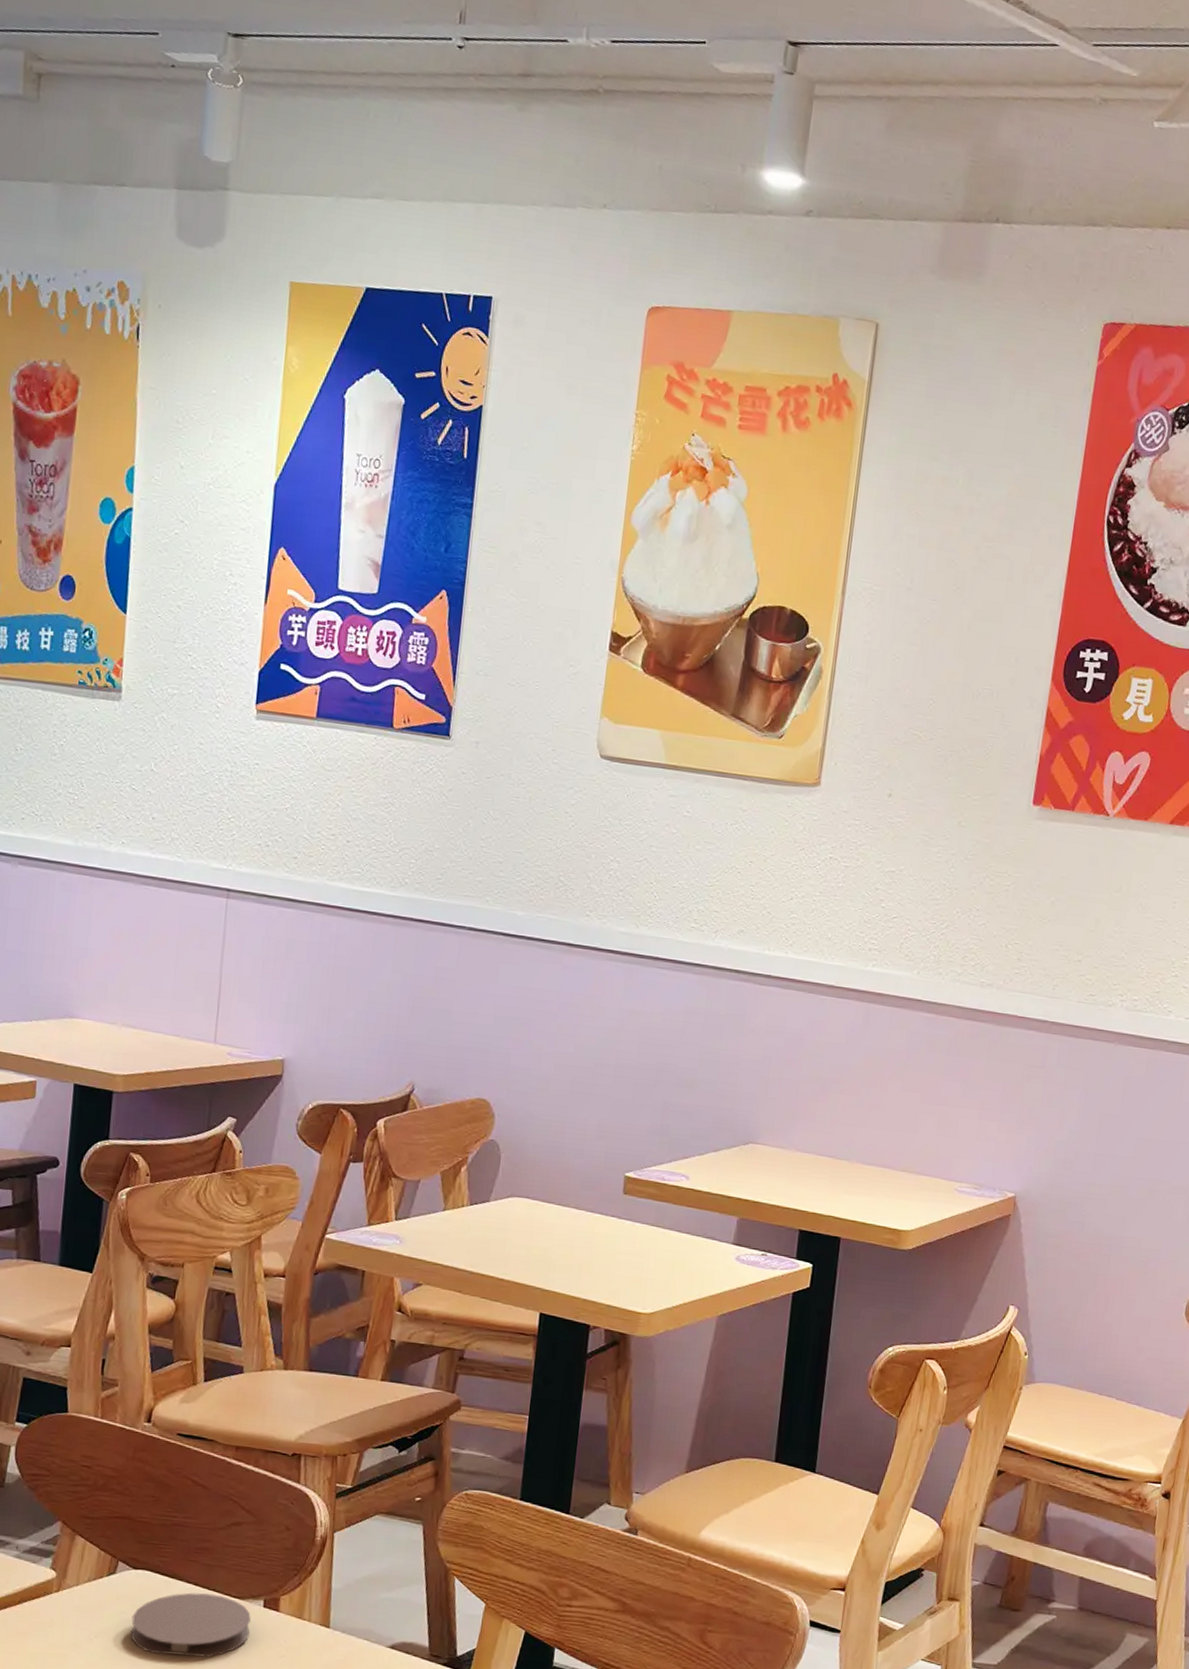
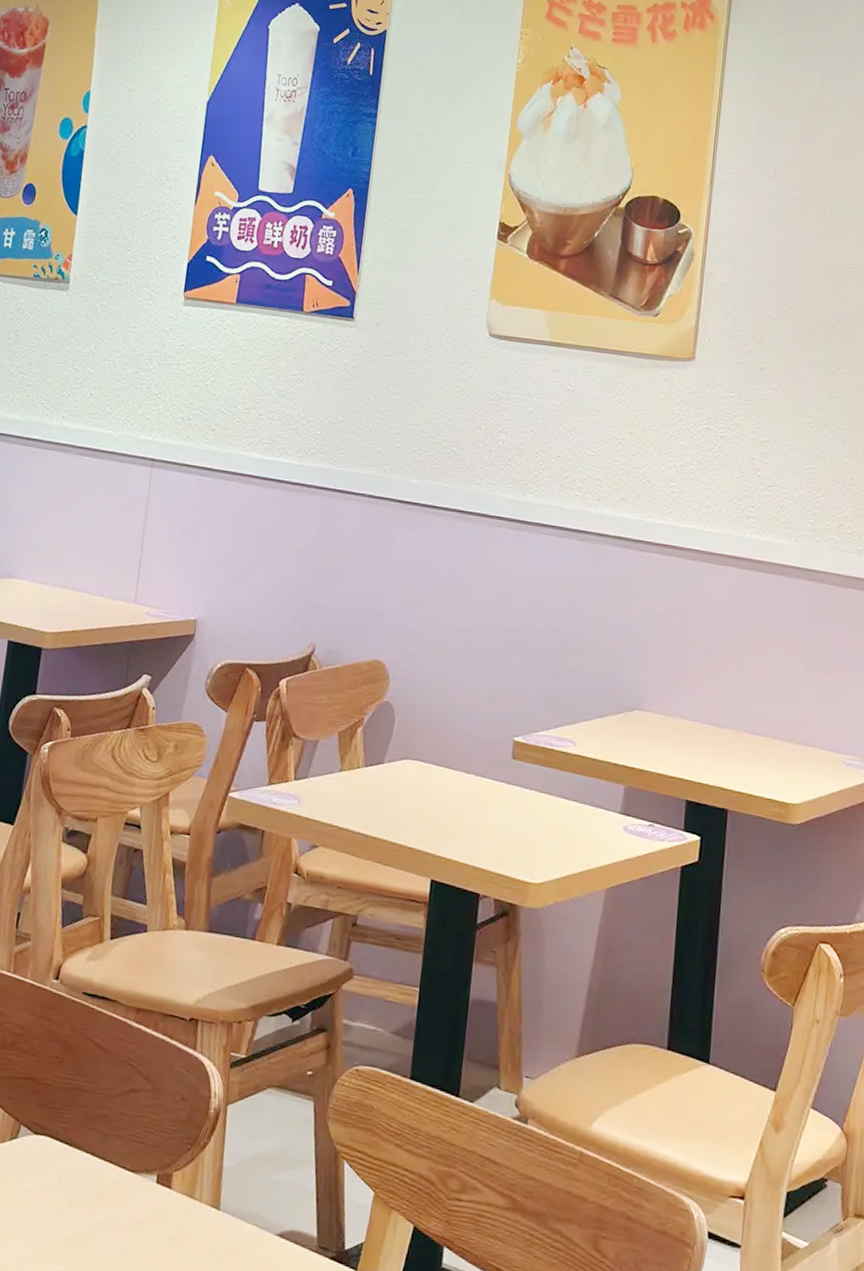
coaster: present [130,1592,251,1658] -> none [28,1163,144,1236]

